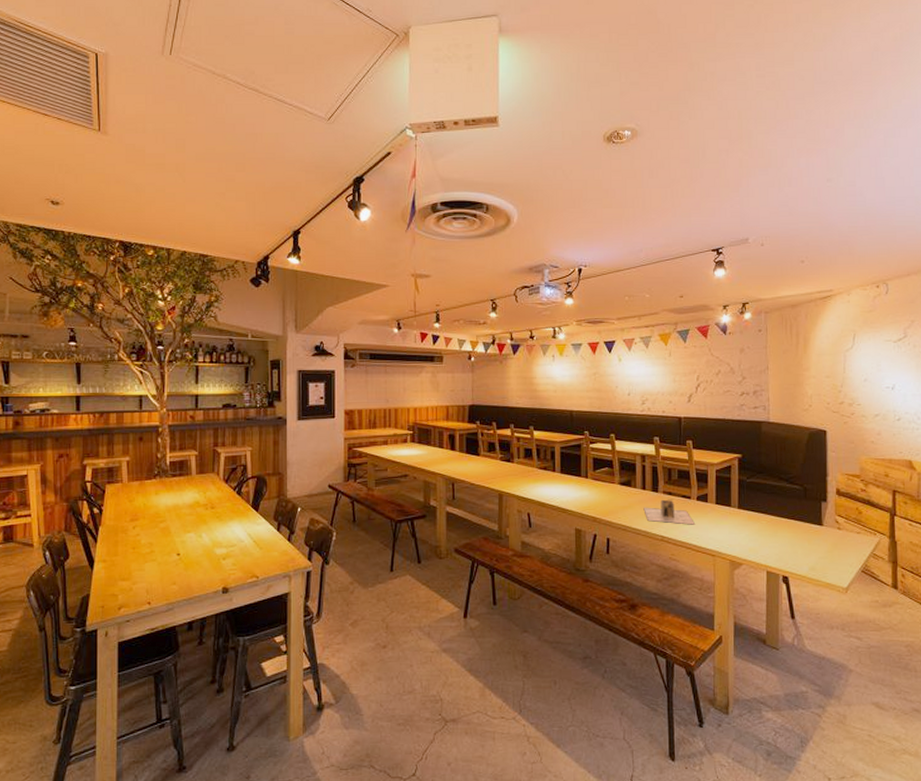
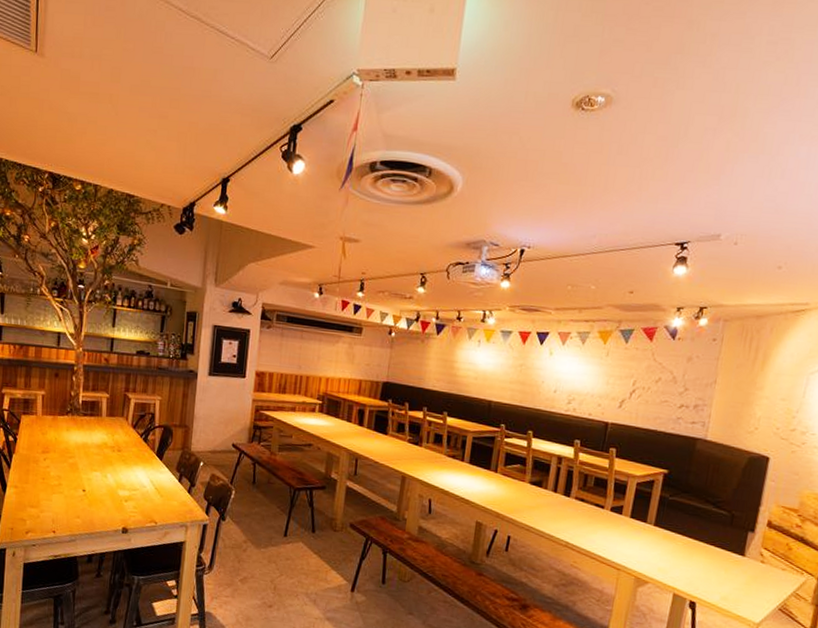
napkin holder: present [643,499,695,525] -> none [551,505,604,536]

